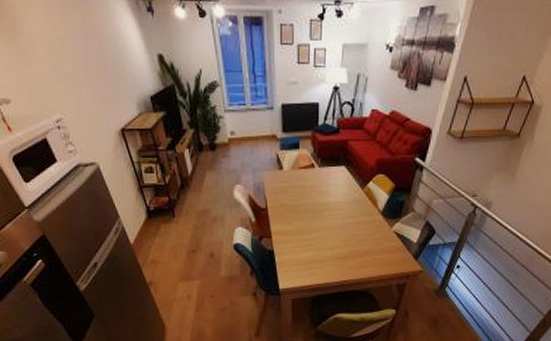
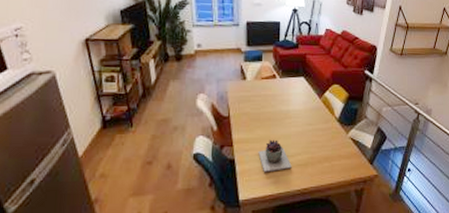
succulent plant: none [297,232,331,264] -> present [258,139,292,173]

